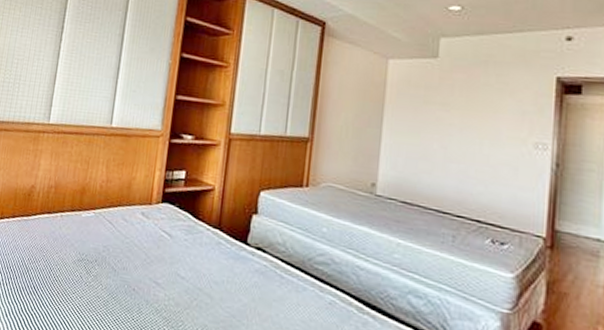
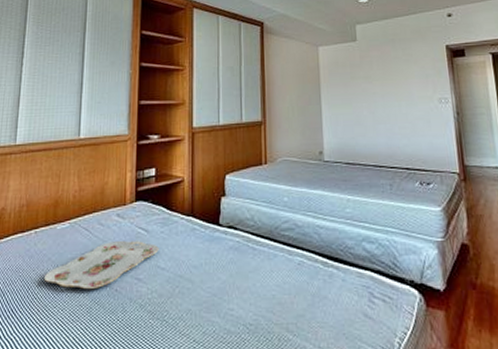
serving tray: none [65,239,181,284] -> present [43,240,159,289]

